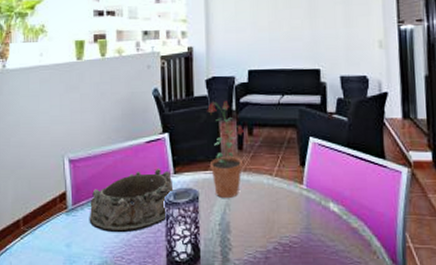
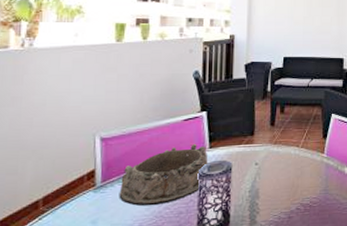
potted plant: present [206,101,245,198] -> none [243,83,278,168]

